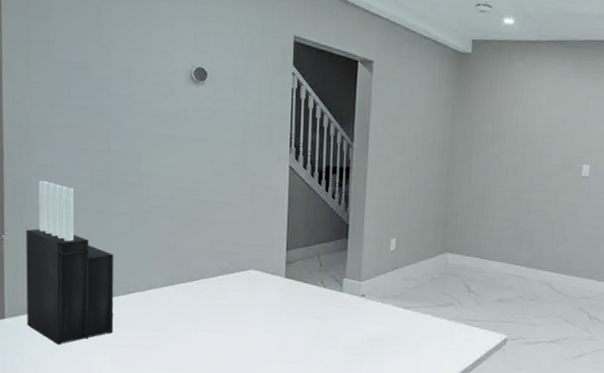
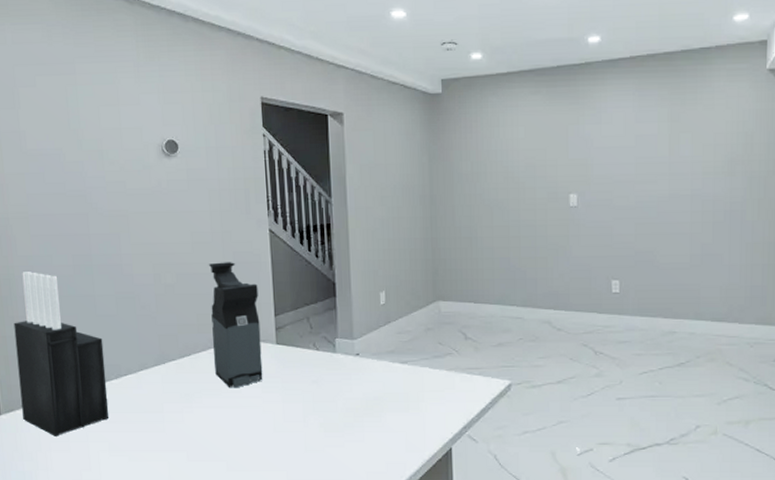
coffee maker: none [223,192,273,316] -> present [208,262,263,388]

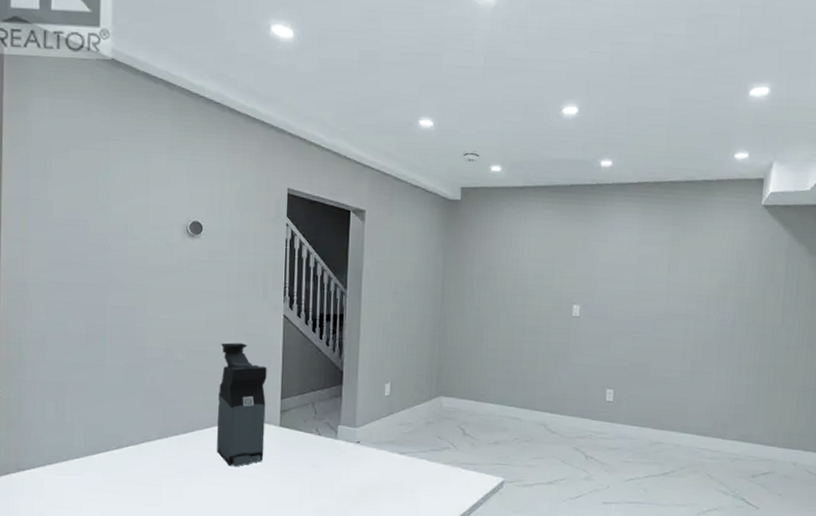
knife block: present [13,272,110,436] -> none [18,337,108,503]

